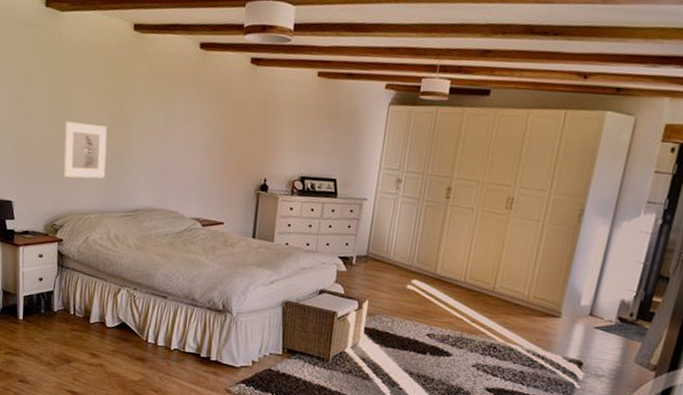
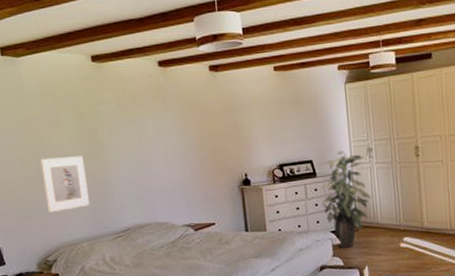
indoor plant: none [335,175,393,278] -> present [321,151,371,248]

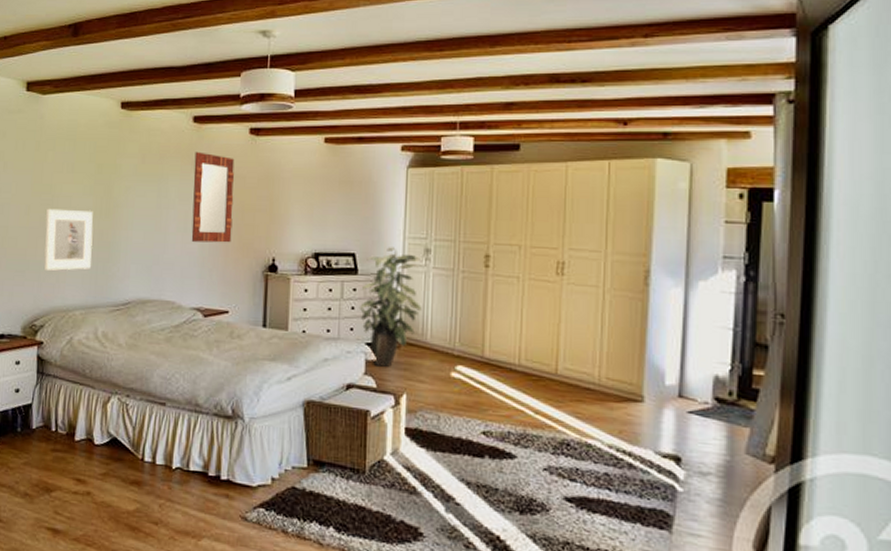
home mirror: none [164,91,208,170] -> present [191,151,235,243]

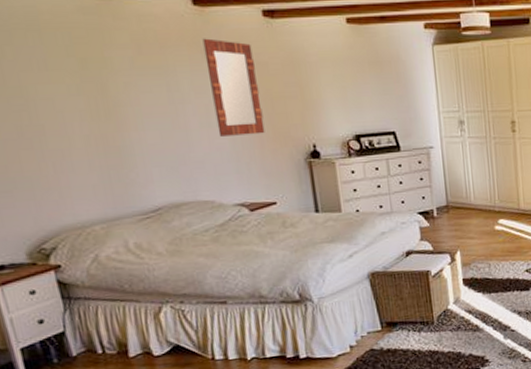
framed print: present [43,208,93,271] -> none [22,114,103,186]
indoor plant: present [358,247,422,367] -> none [406,122,463,231]

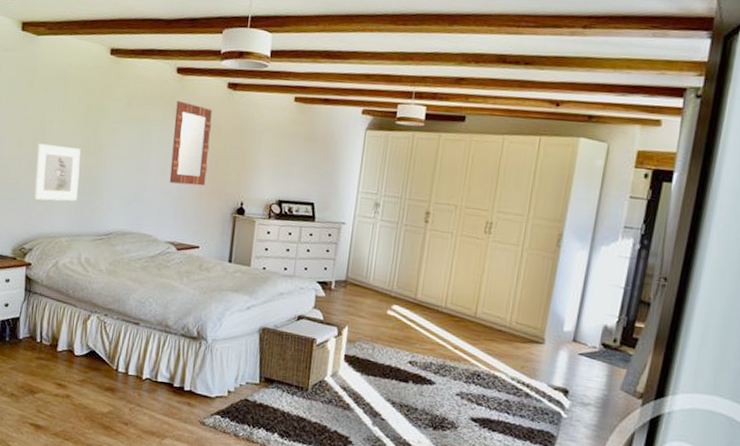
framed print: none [22,114,103,186] -> present [33,143,81,201]

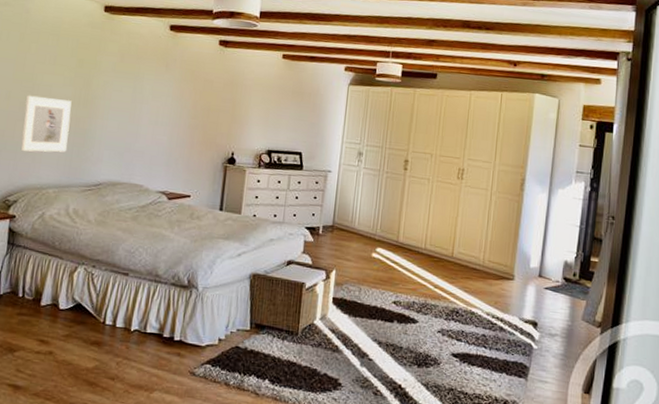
home mirror: present [169,100,213,186] -> none [161,56,204,137]

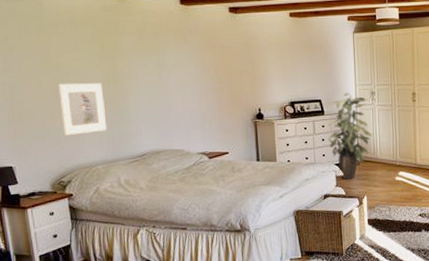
indoor plant: none [301,149,355,248] -> present [327,93,372,179]

